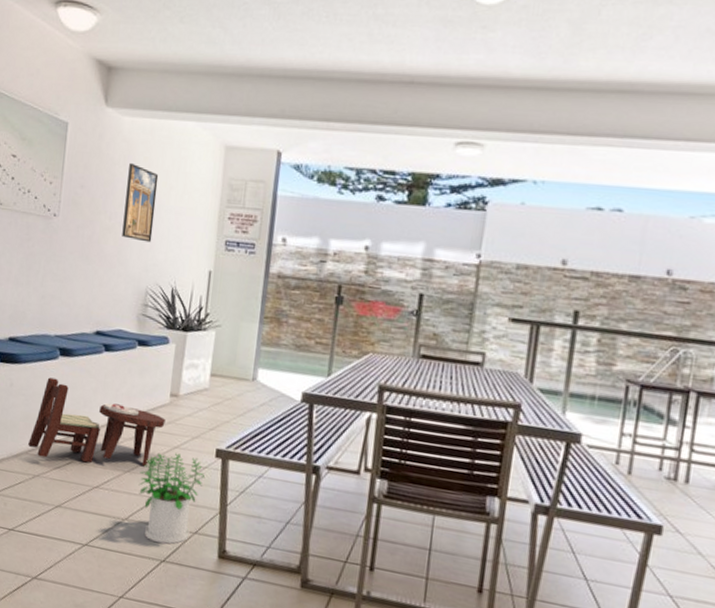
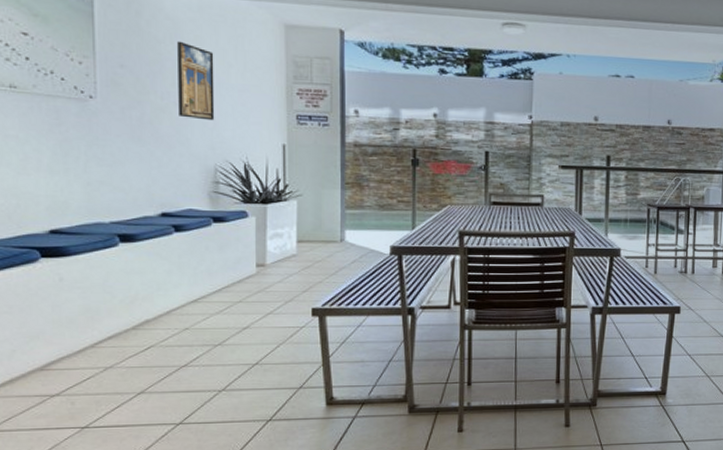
dining set: present [28,377,166,467] -> none [93,266,254,348]
potted plant: present [138,452,206,544] -> none [232,319,304,404]

